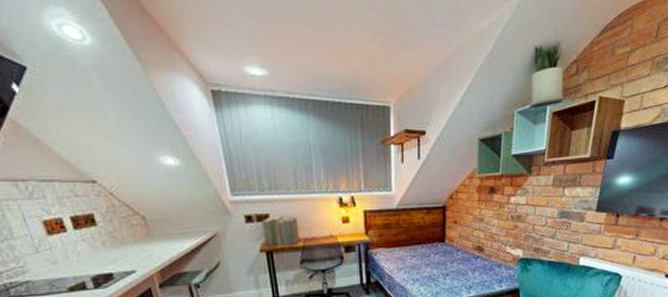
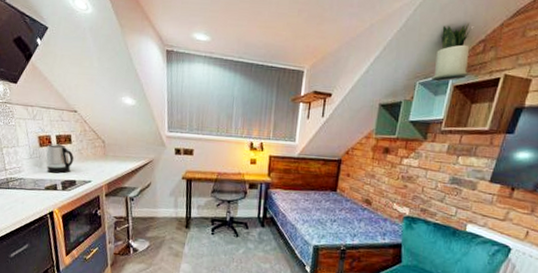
kettle: none [58,228,105,268] -> present [46,144,74,174]
books: present [262,215,300,247] -> none [186,151,215,178]

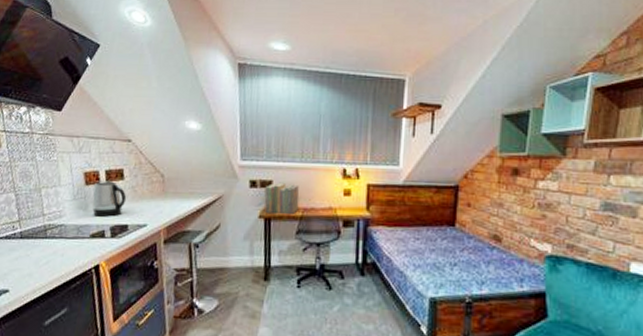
books: none [186,151,215,178] -> present [264,182,299,215]
planter: present [431,23,471,82] -> none [564,13,614,84]

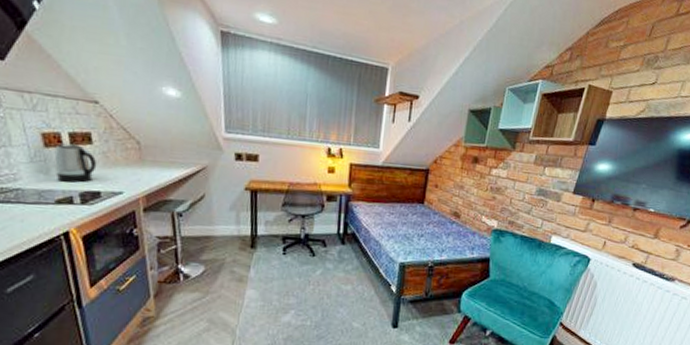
books: present [264,182,299,215] -> none [250,157,286,189]

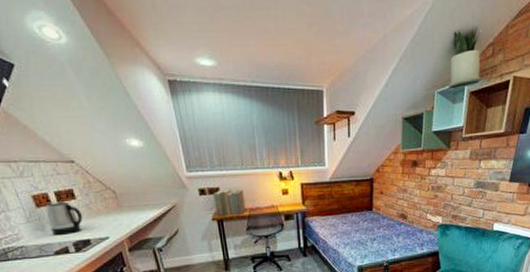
books: none [250,157,286,189] -> present [213,188,246,216]
planter: none [520,29,559,89] -> present [448,27,484,89]

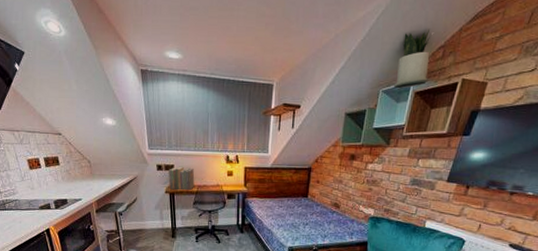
kettle: present [45,201,83,235] -> none [36,166,64,194]

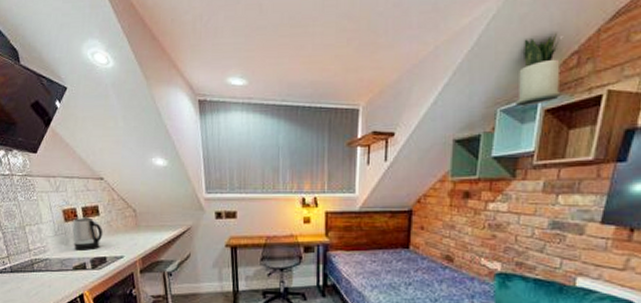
kettle: none [36,166,64,194] -> present [72,217,103,251]
books: present [168,166,195,191] -> none [230,213,262,243]

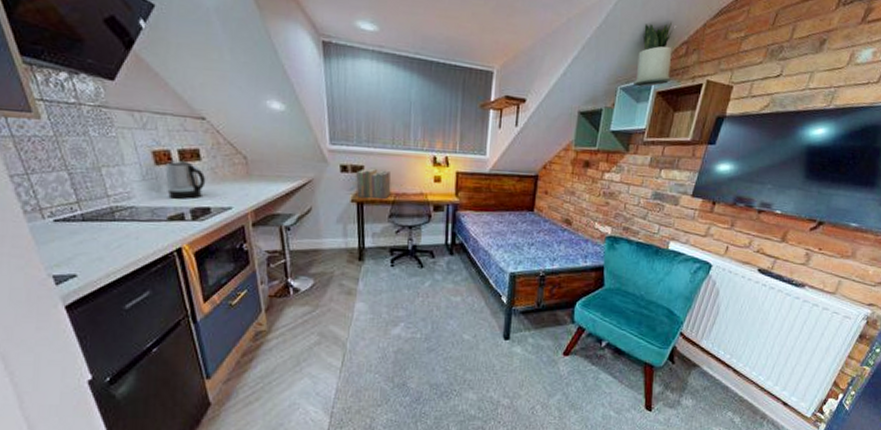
books: none [230,213,262,243] -> present [356,167,391,200]

